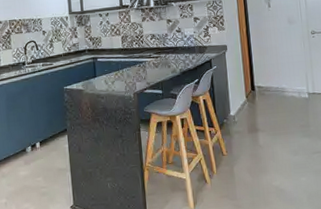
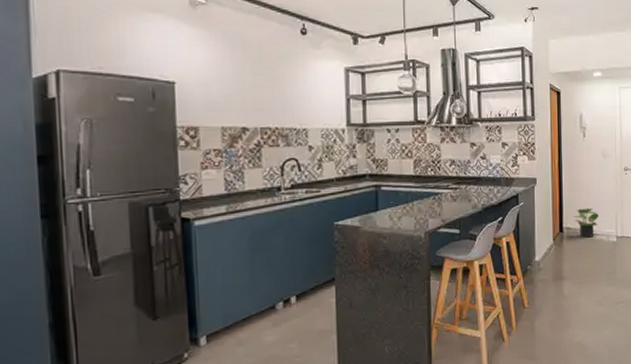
potted plant: none [264,68,289,95] -> present [574,208,599,238]

